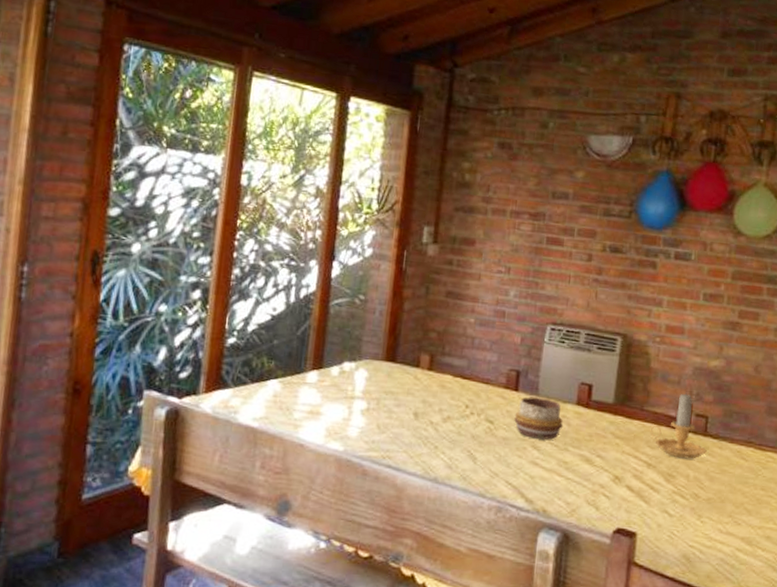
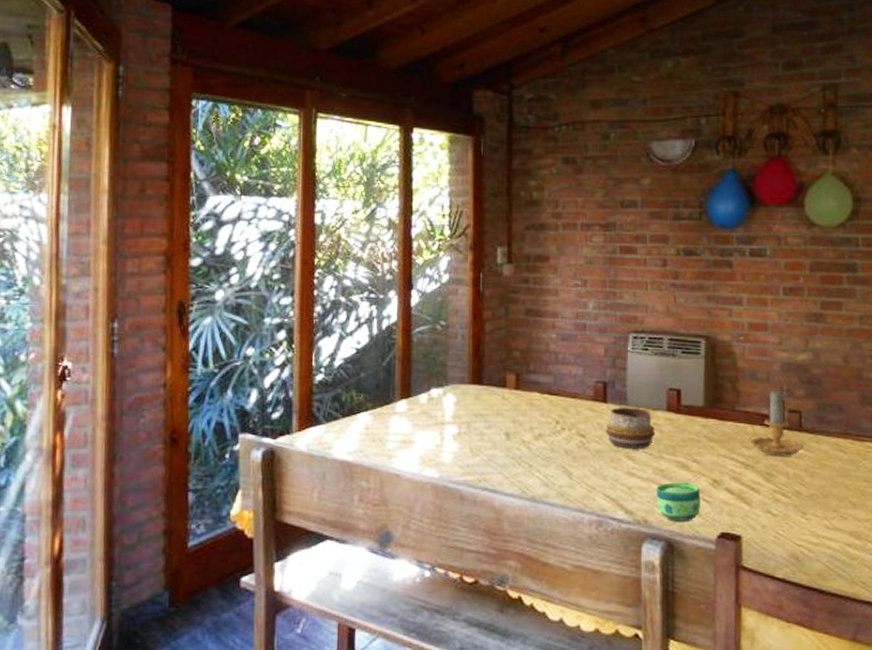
cup: none [557,475,601,516] -> present [656,482,700,523]

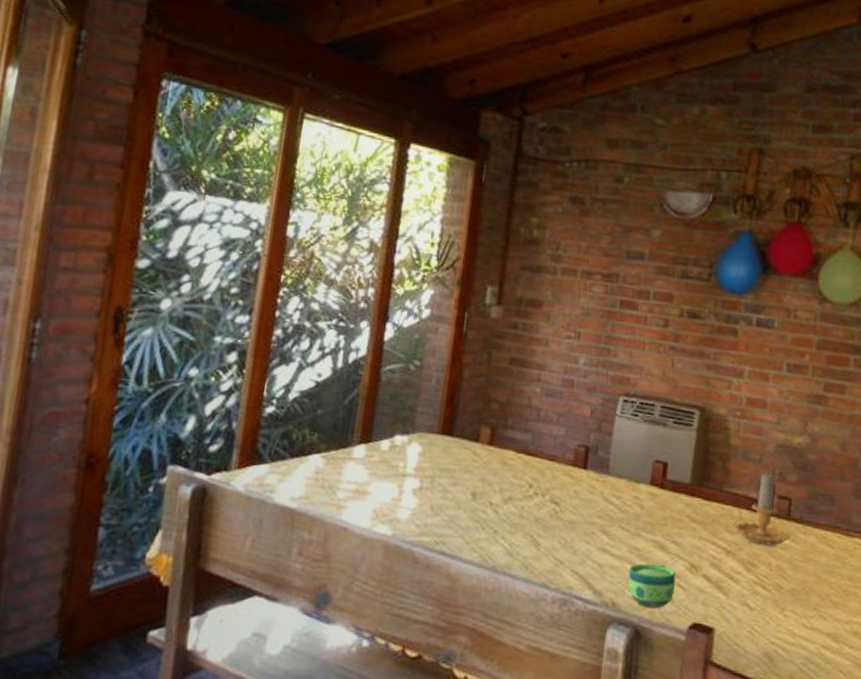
decorative bowl: present [606,407,656,449] -> none [582,475,636,524]

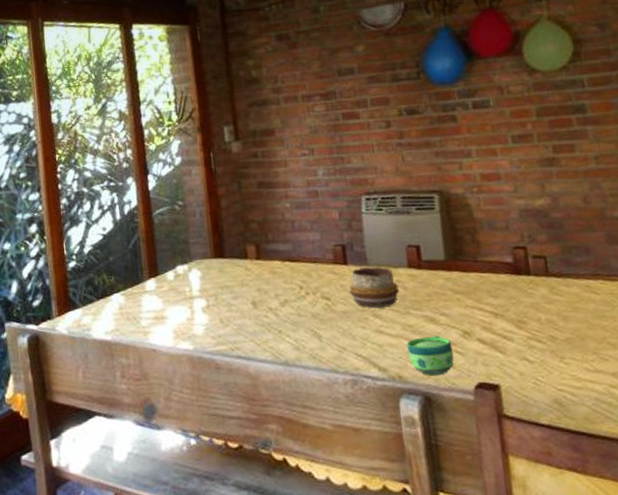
decorative bowl: none [582,475,636,524] -> present [349,266,400,308]
candle: present [729,471,790,546] -> none [488,236,553,303]

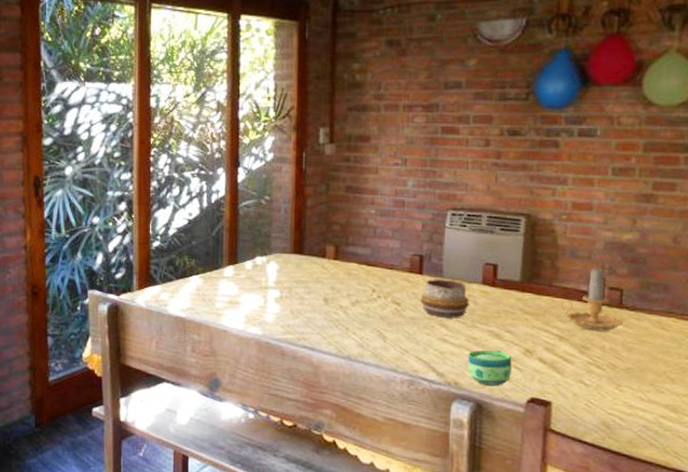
candle: none [488,236,553,303] -> present [560,266,623,331]

